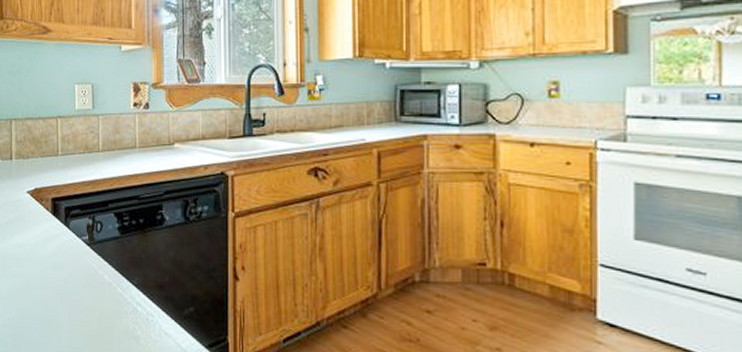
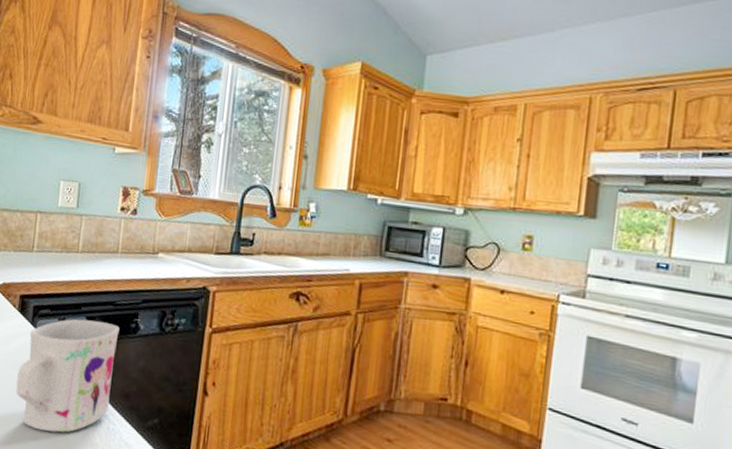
mug: none [58,216,147,328] -> present [16,319,120,433]

